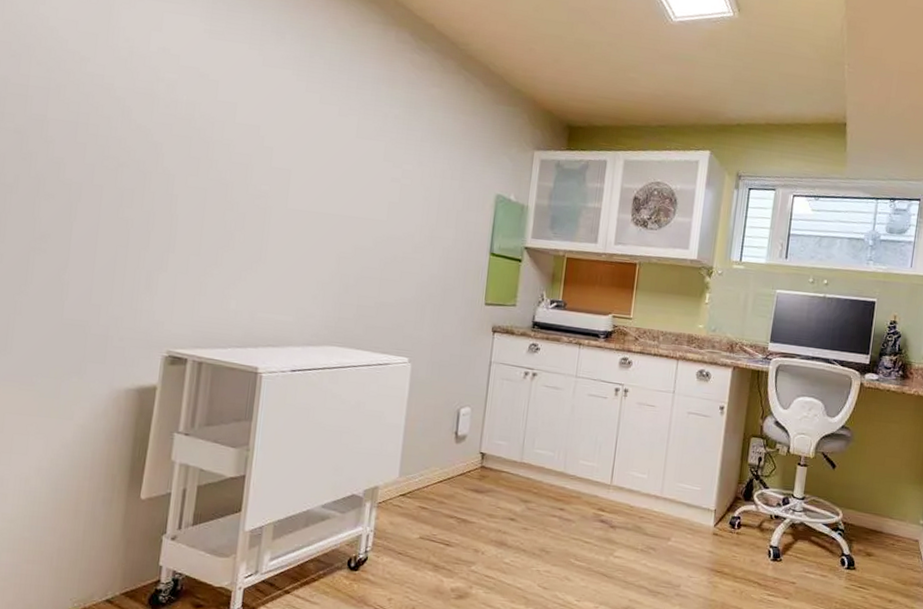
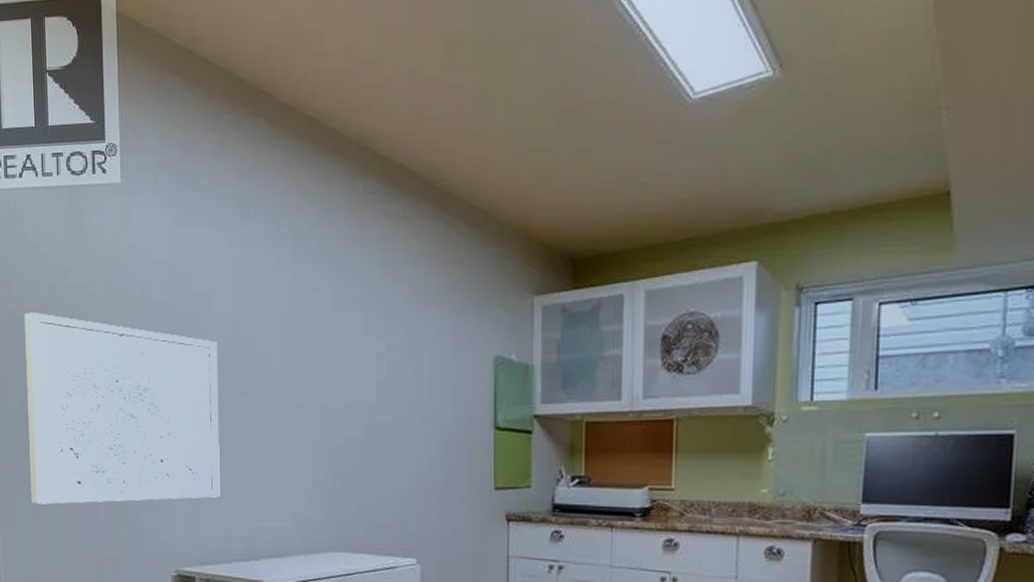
wall art: none [13,90,239,288] -> present [24,311,220,505]

